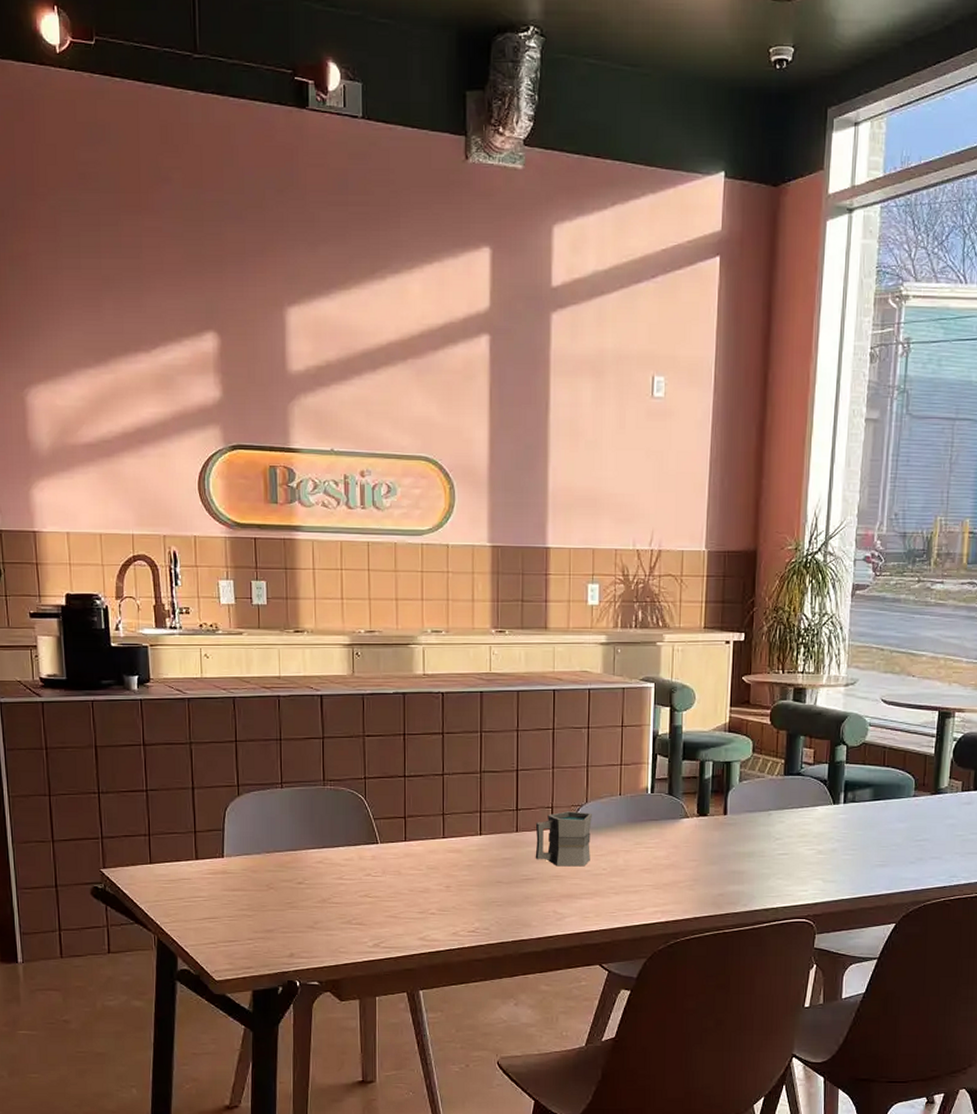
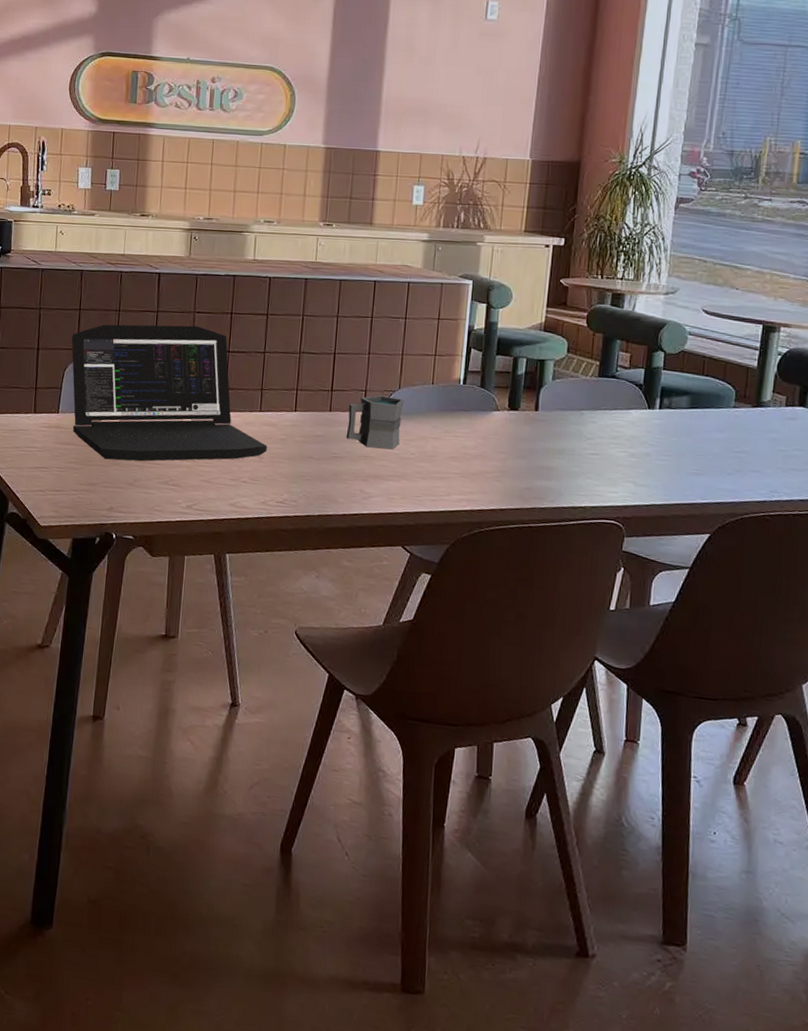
laptop: none [230,751,454,903] -> present [71,324,267,462]

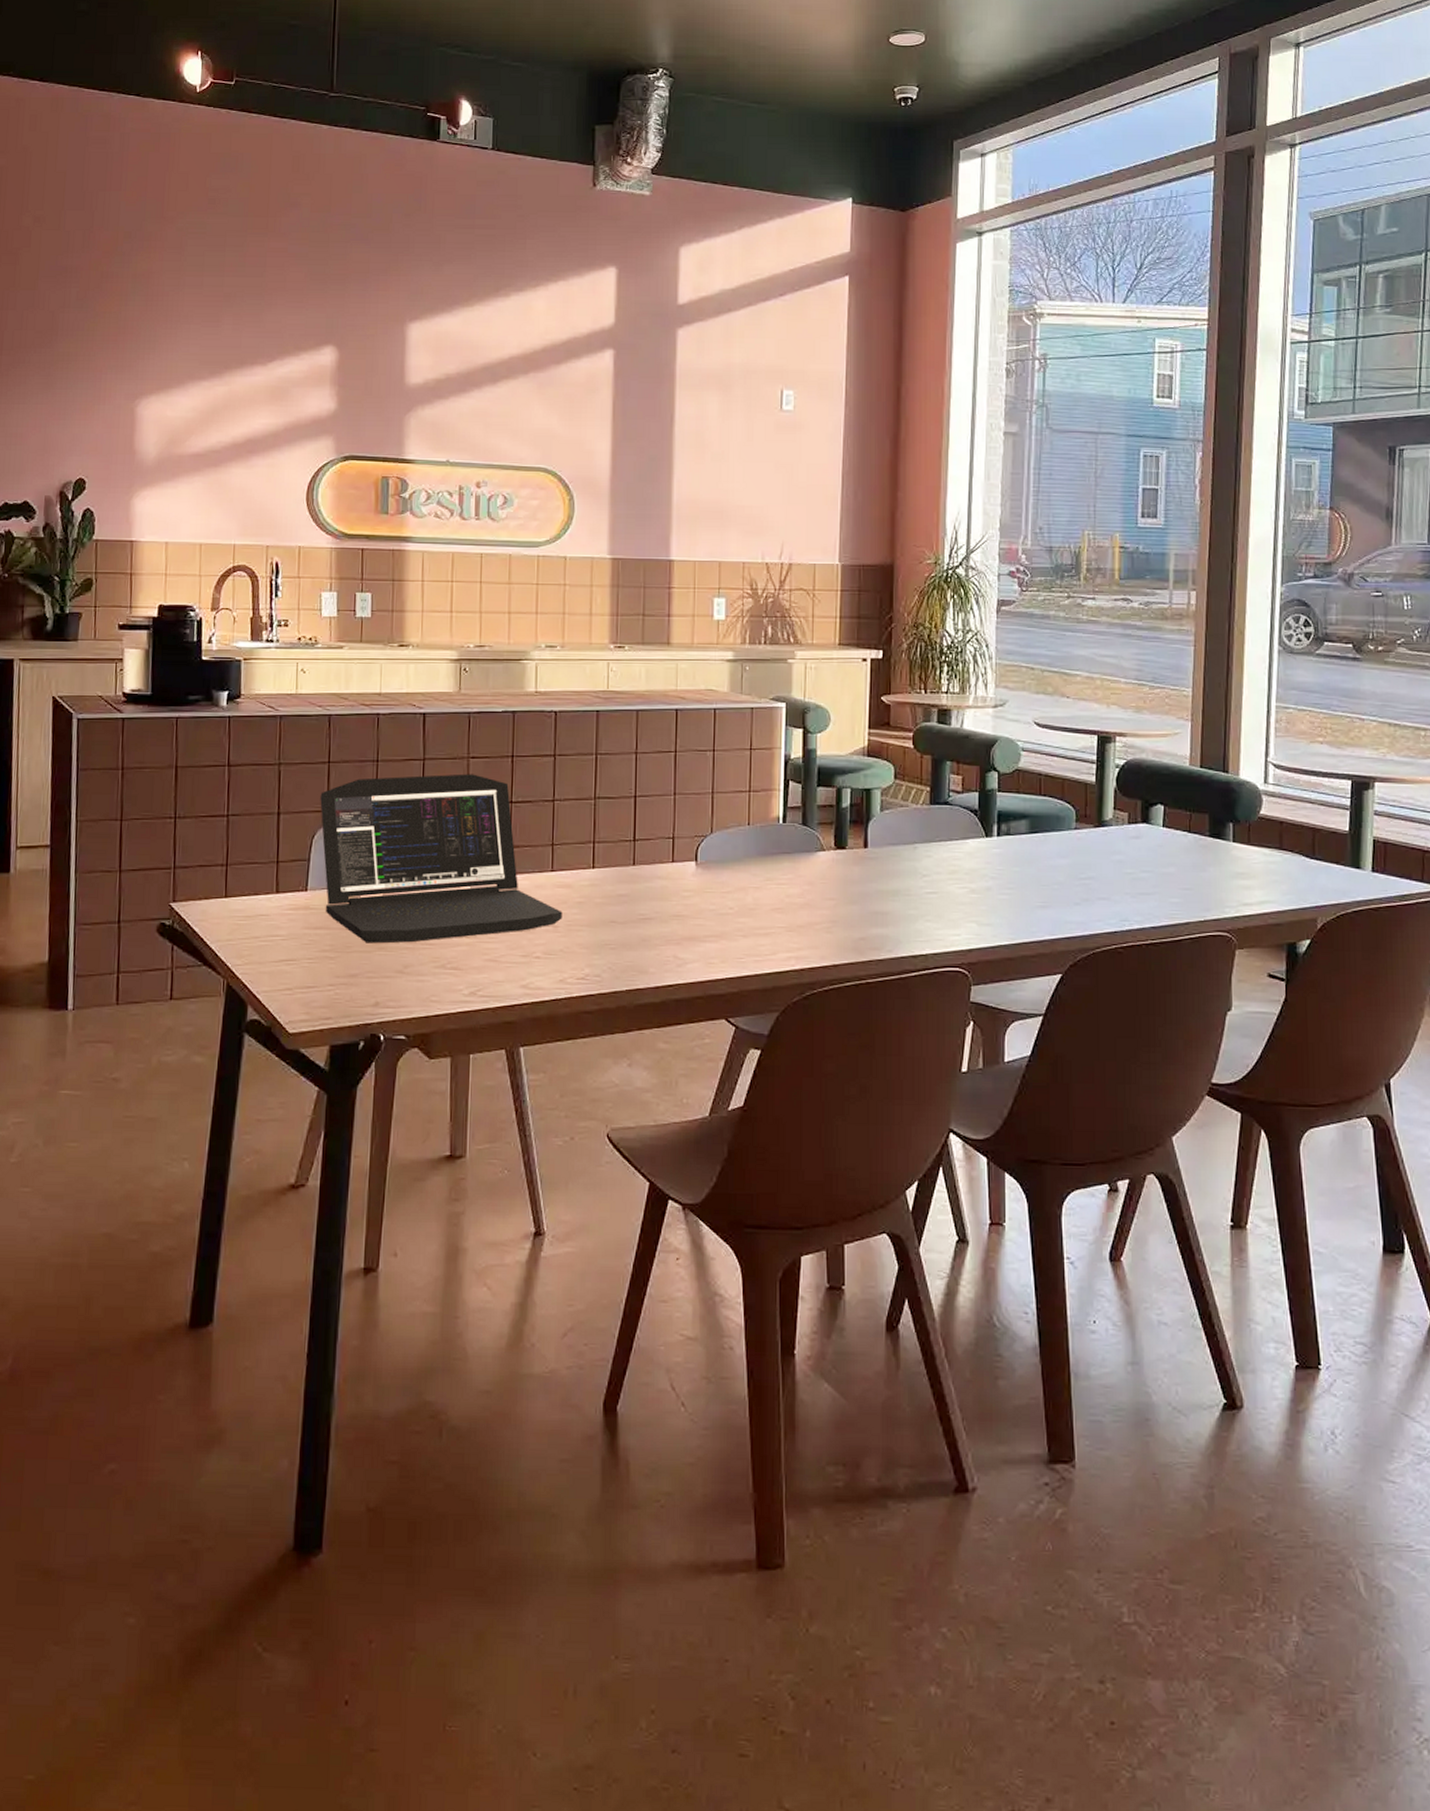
mug: present [346,395,404,450] -> none [654,842,717,905]

